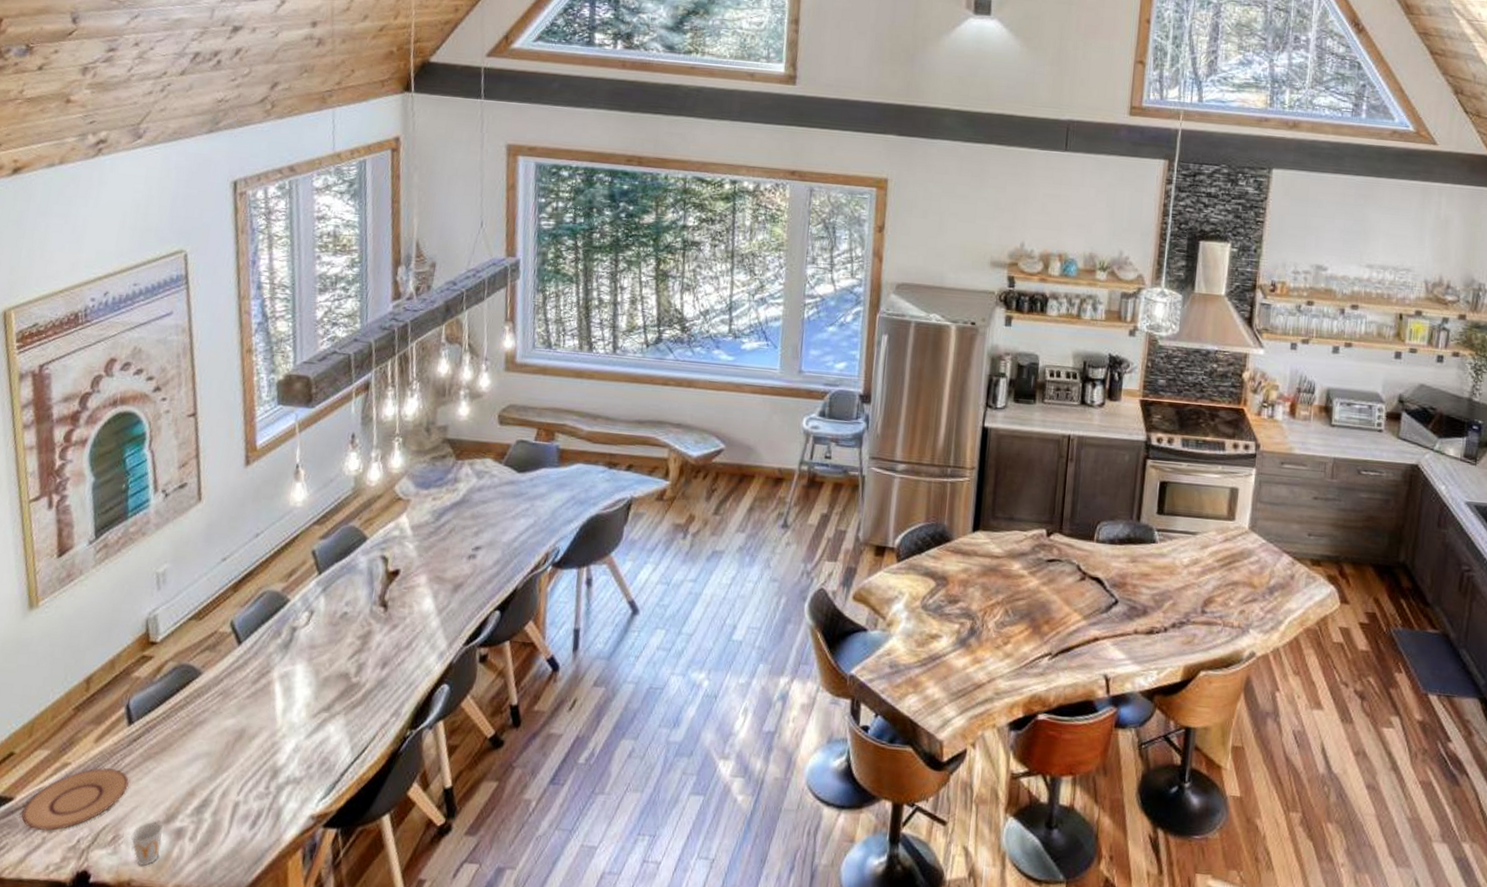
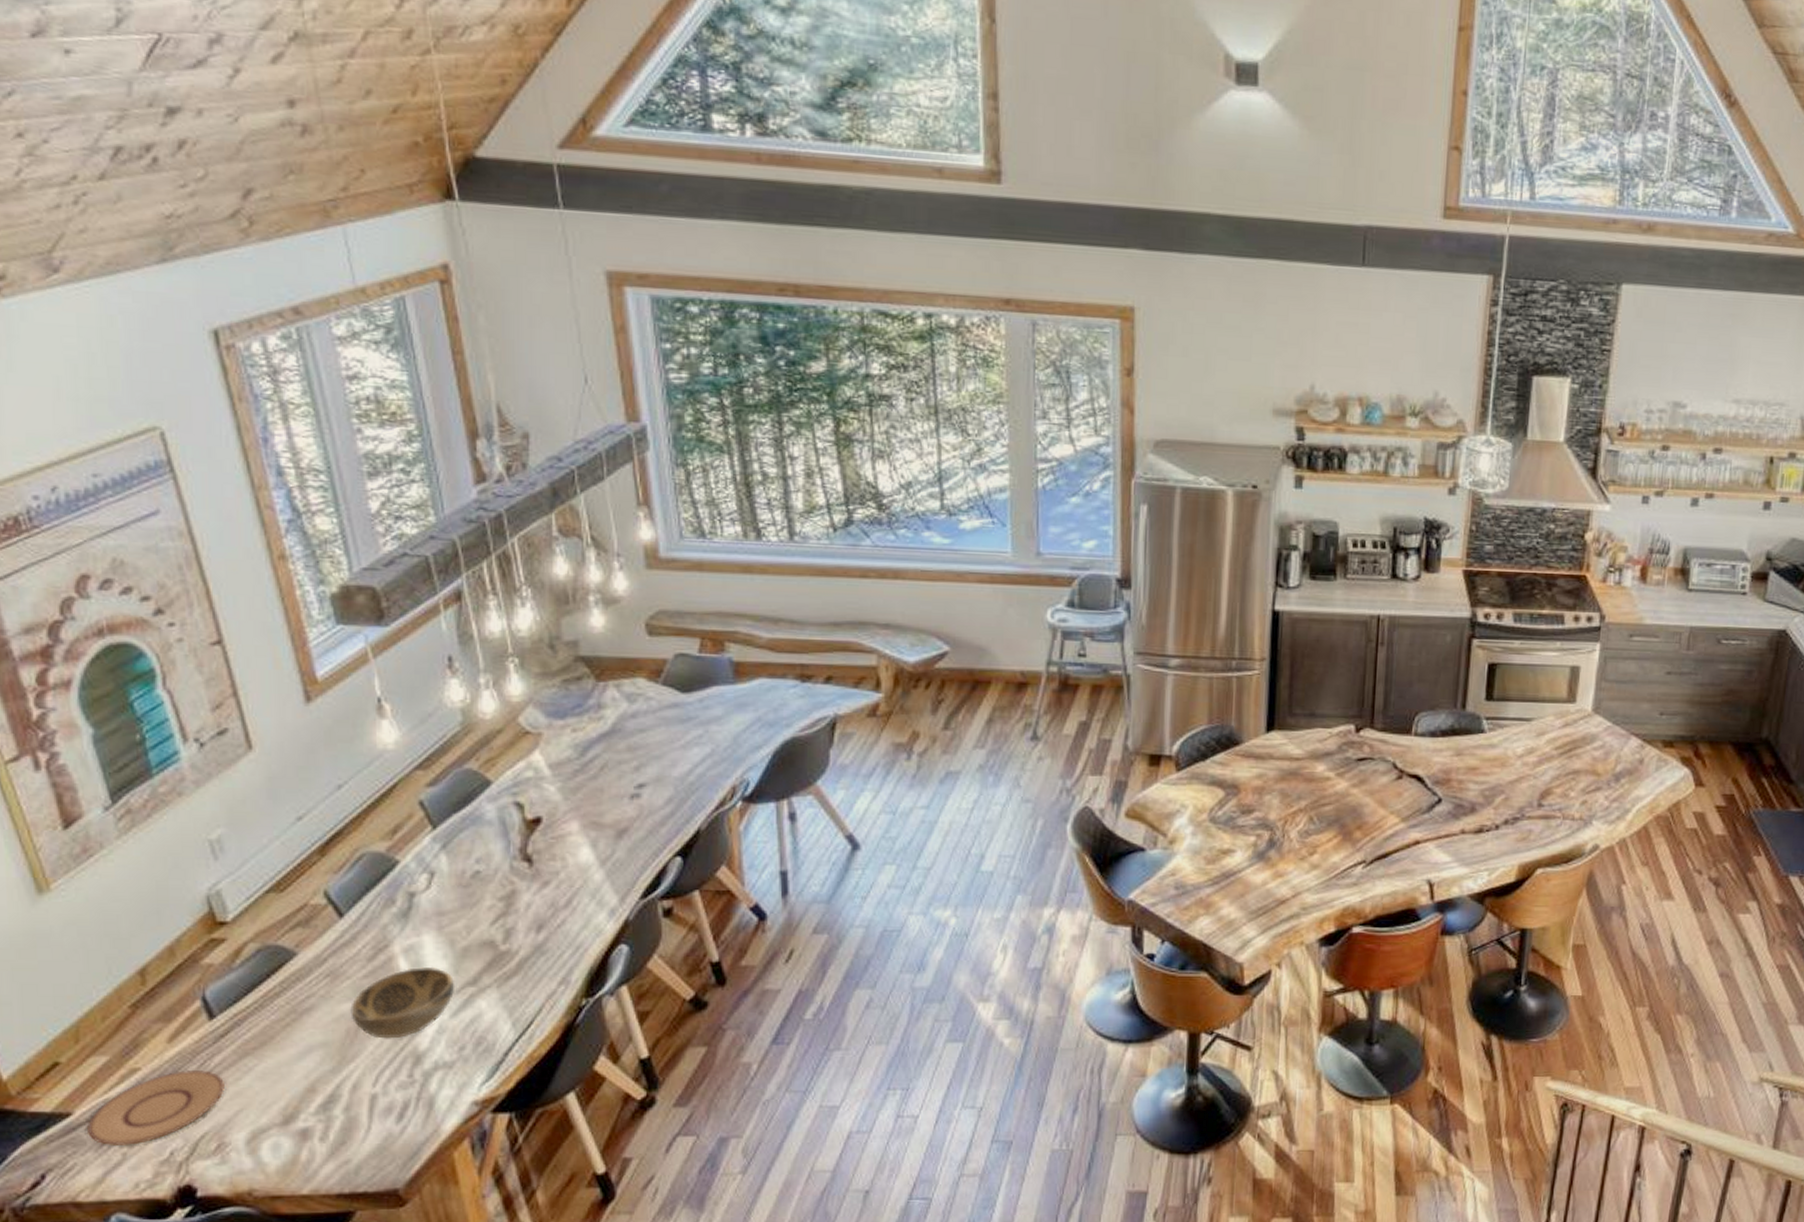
cup: present [131,821,164,867] -> none [241,1124,284,1174]
decorative bowl: none [232,692,313,754] -> present [350,966,454,1039]

